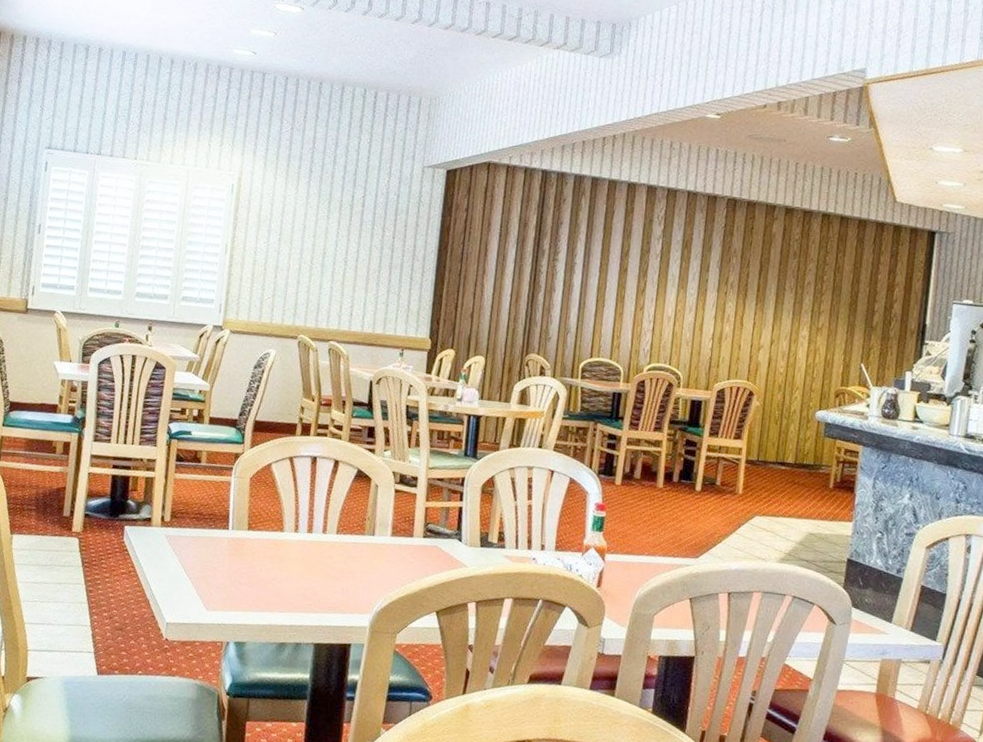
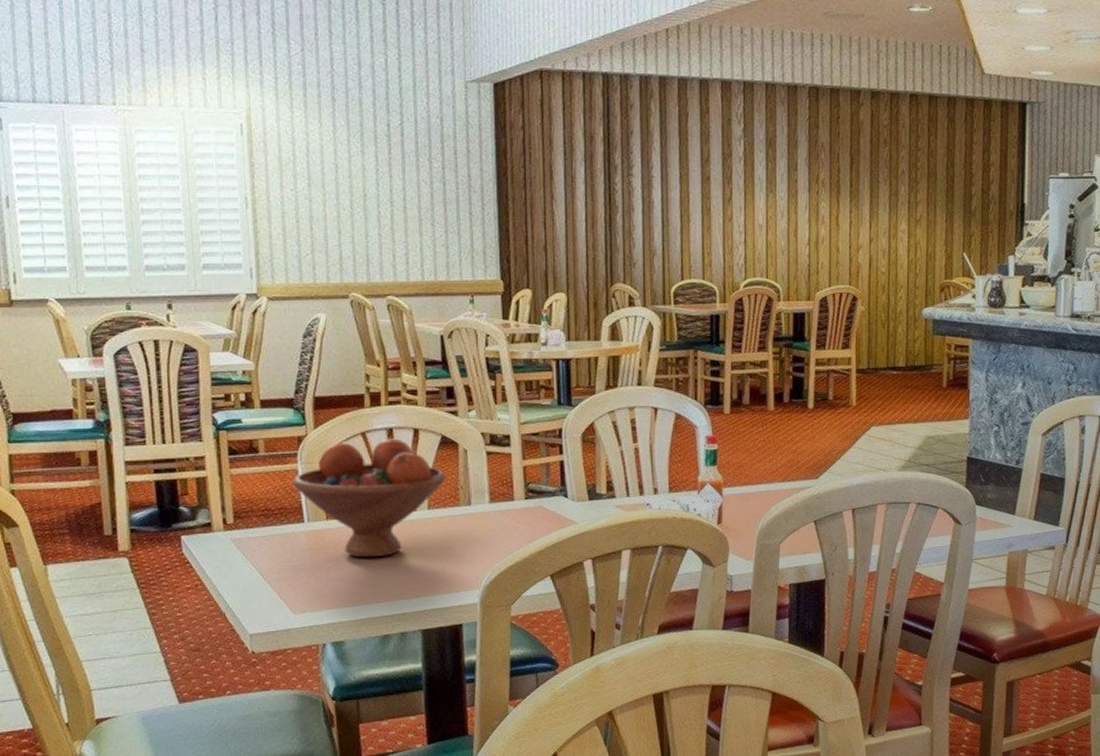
fruit bowl: none [224,463,357,571] -> present [292,438,447,558]

